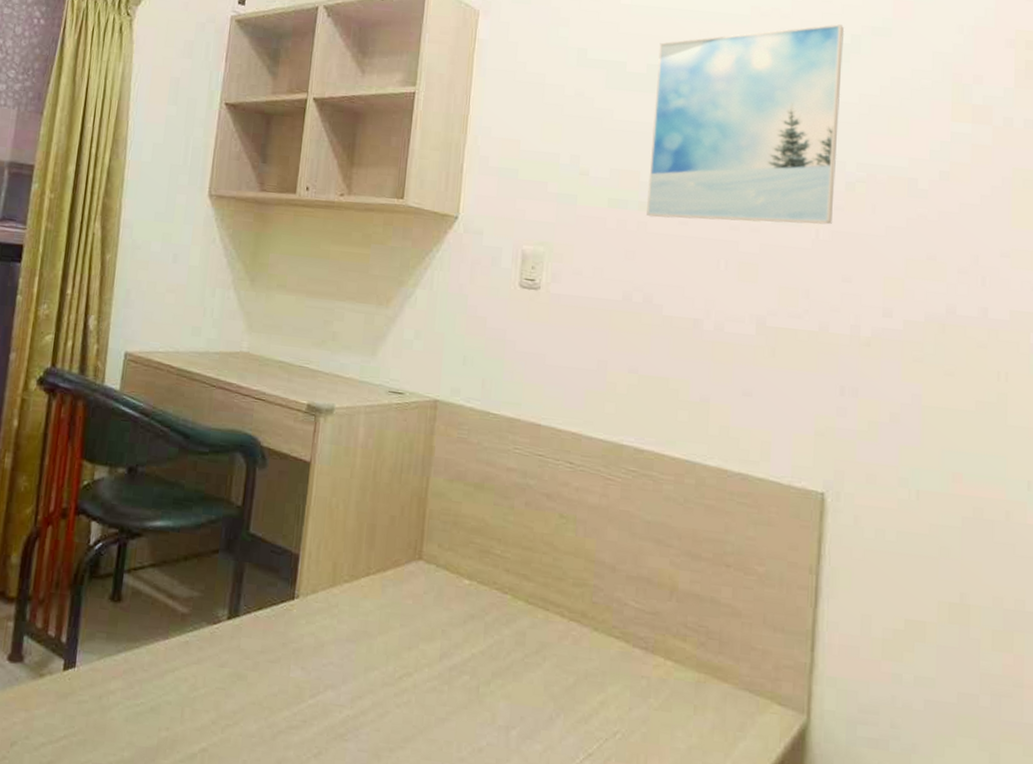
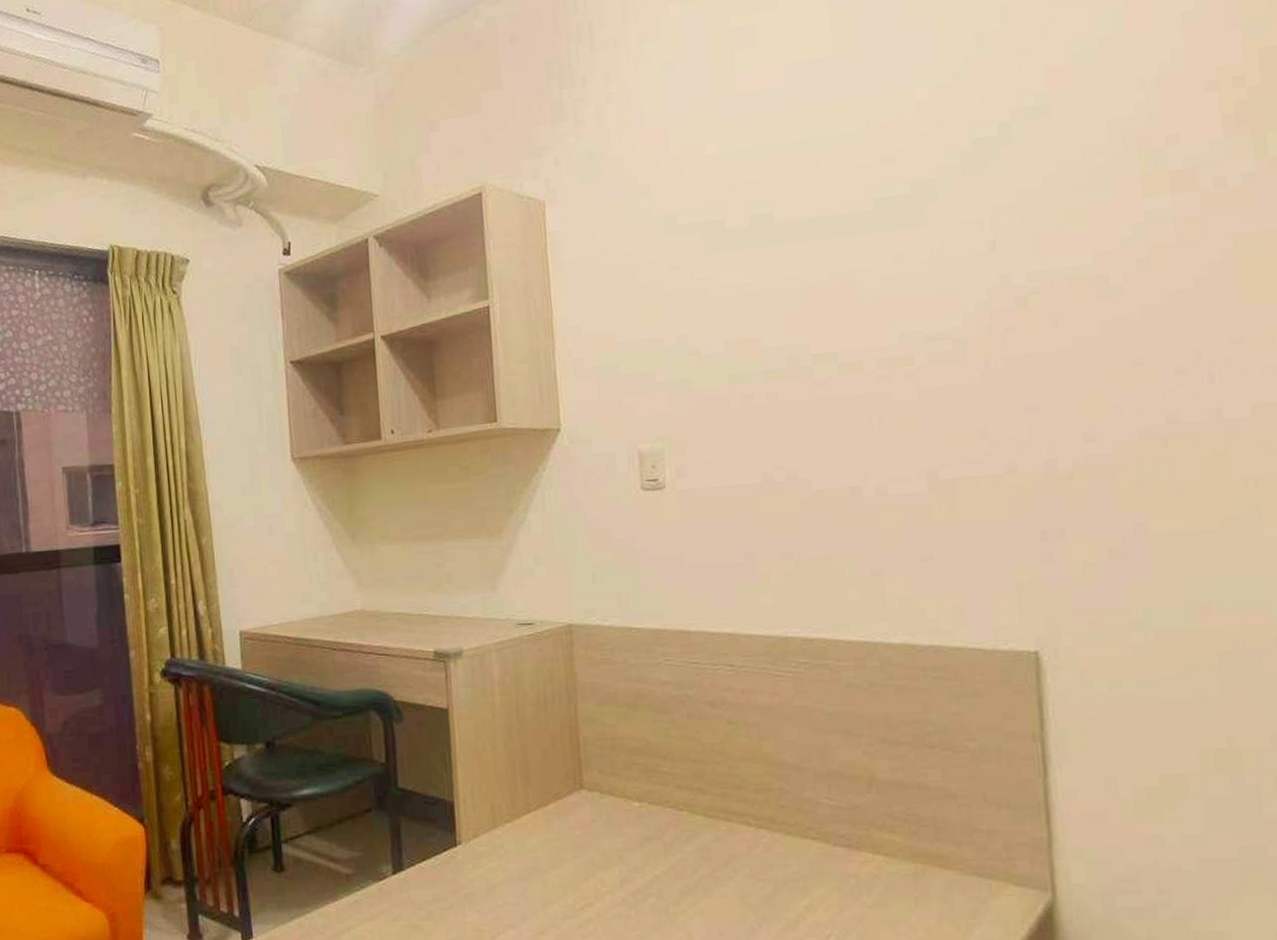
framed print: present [646,24,845,225] -> none [760,115,1004,386]

